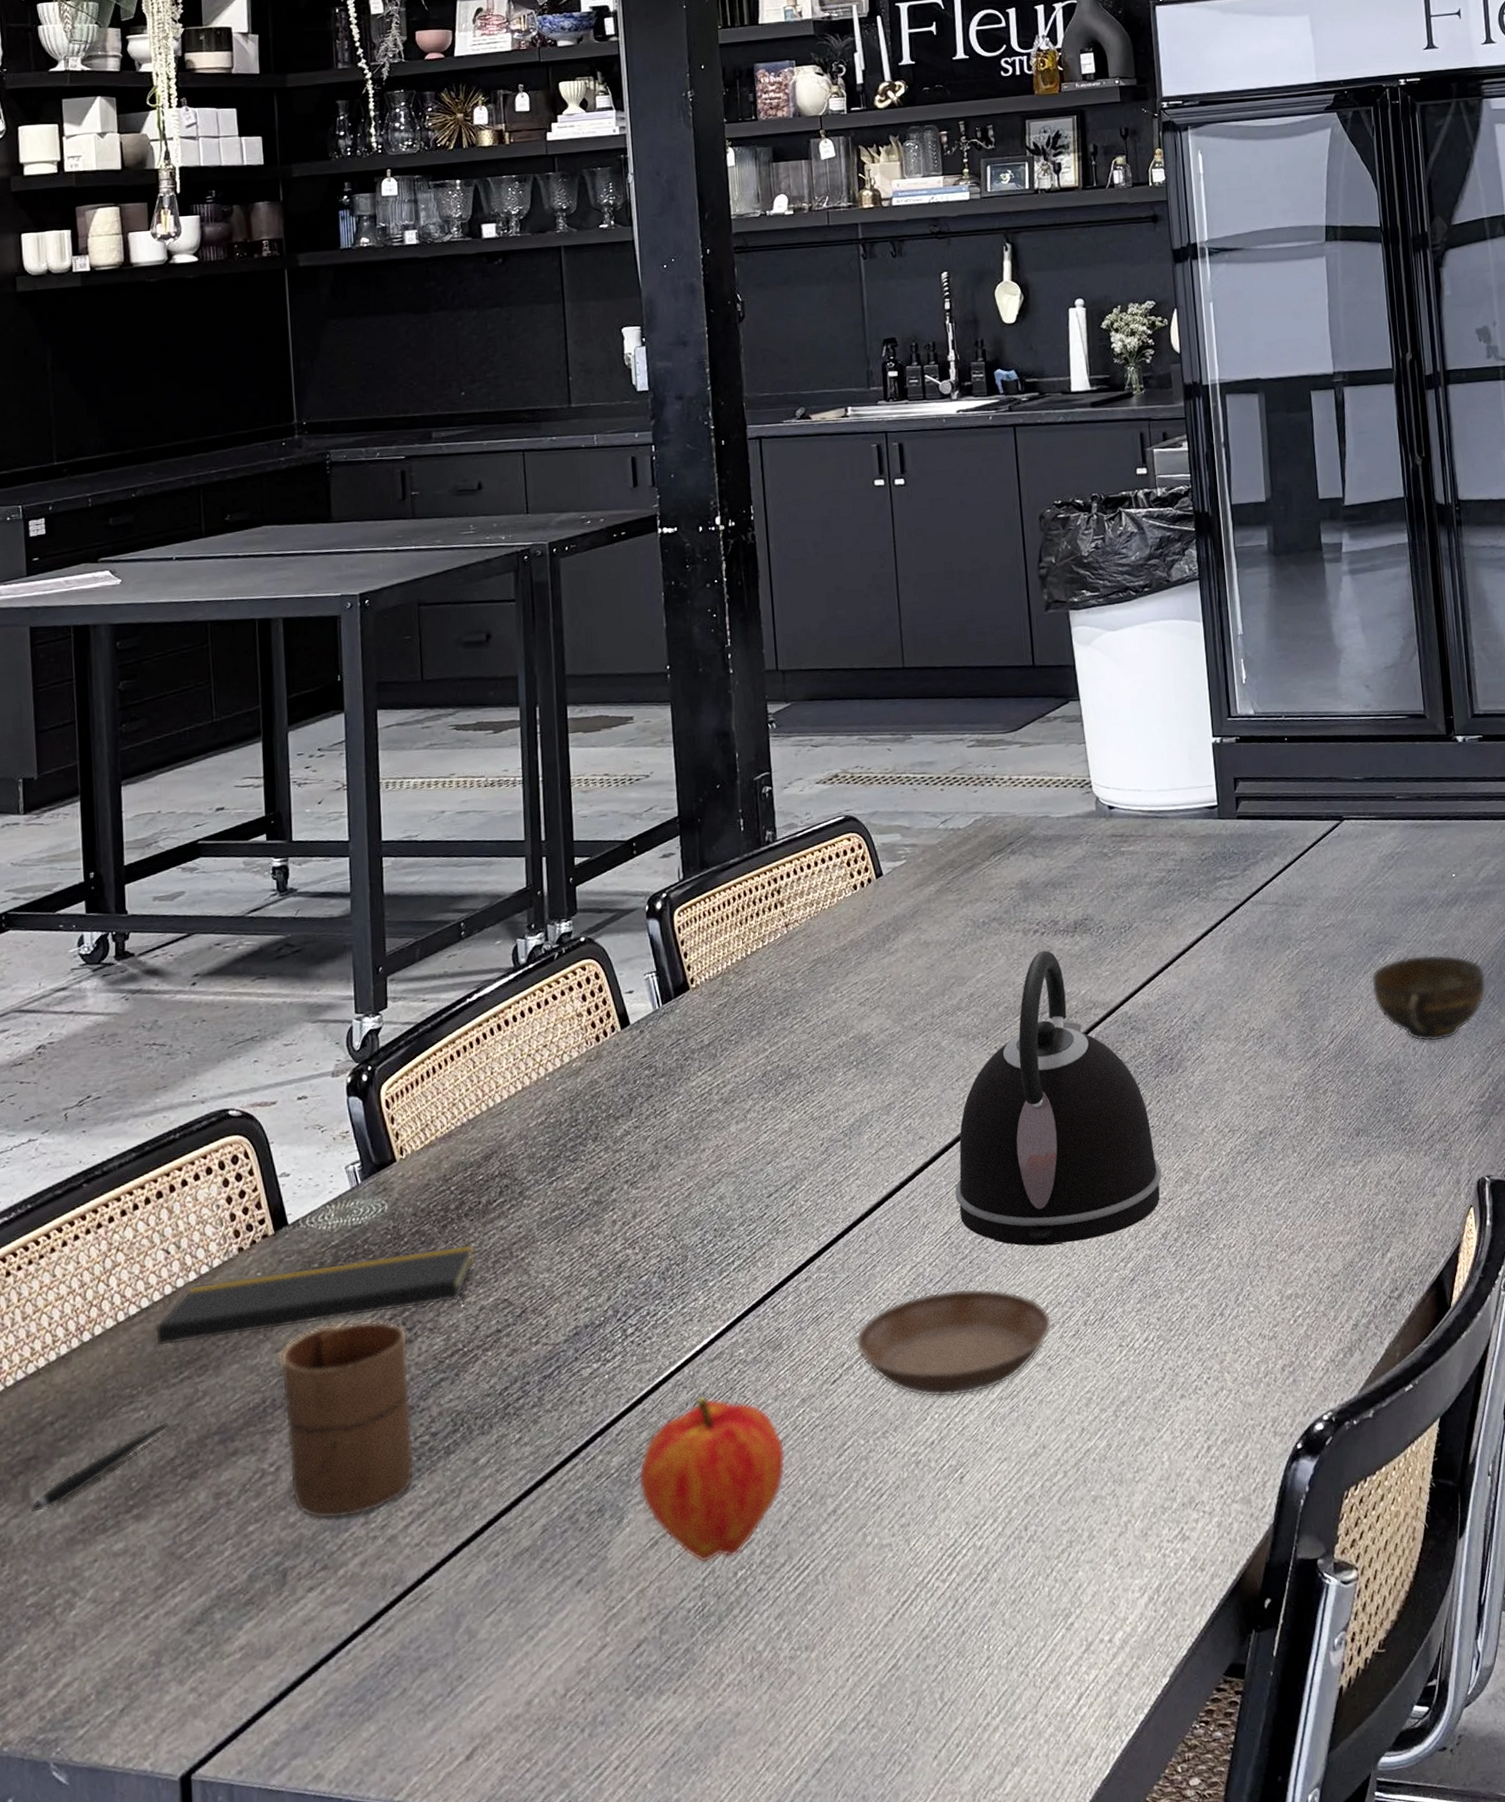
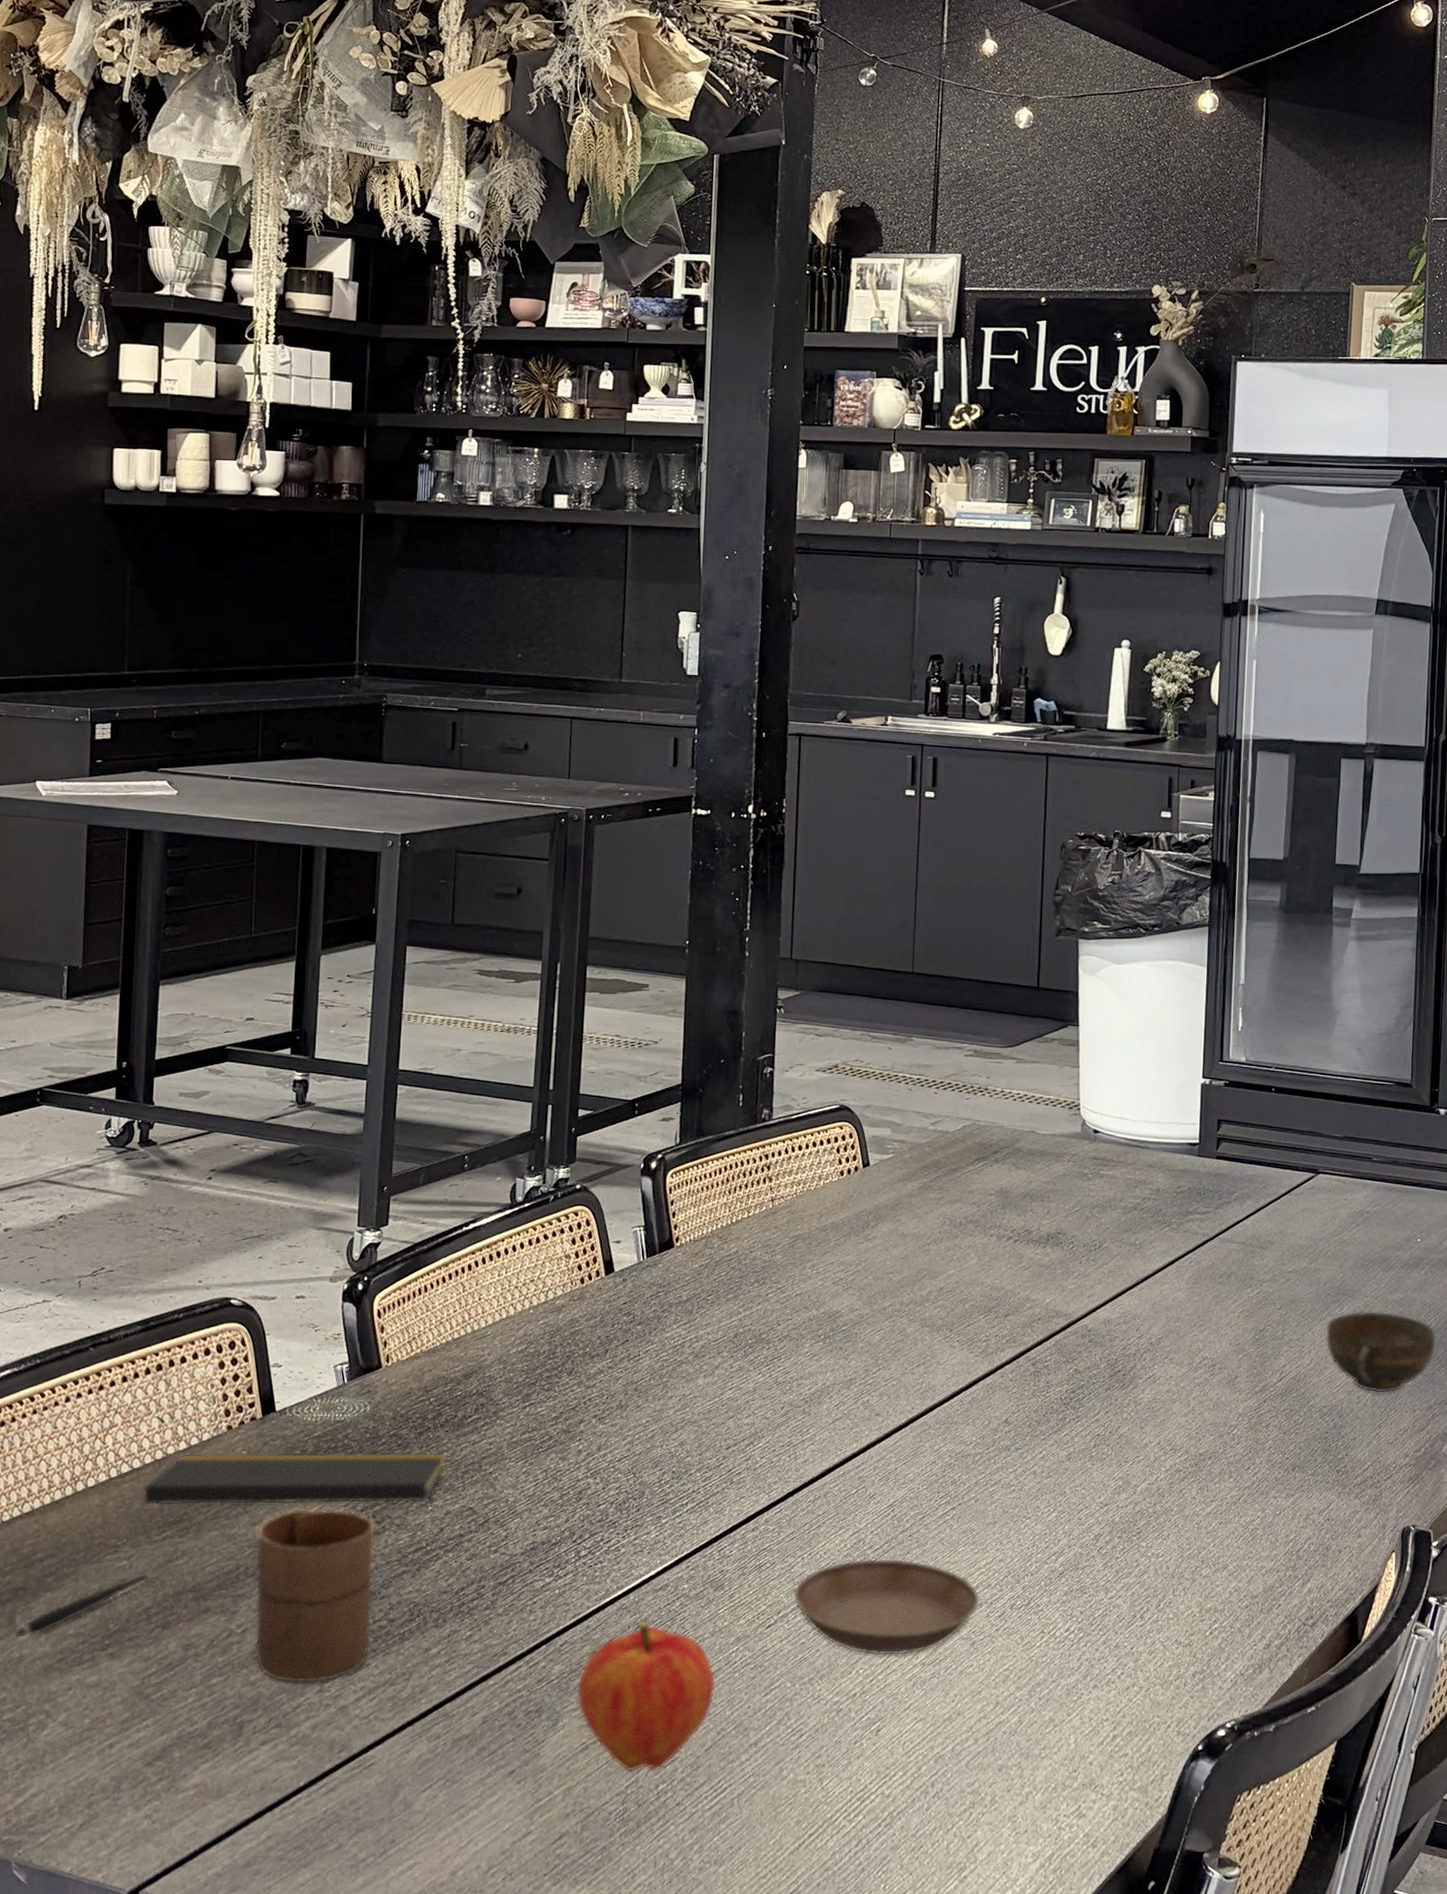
kettle: present [955,950,1162,1246] -> none [903,1257,1102,1532]

